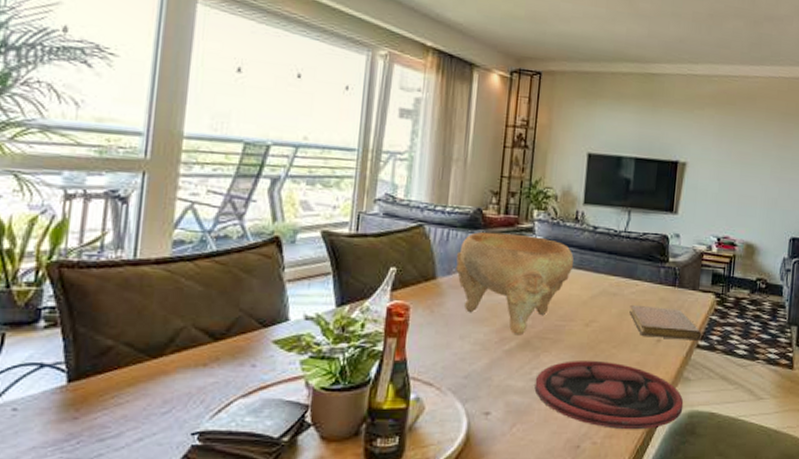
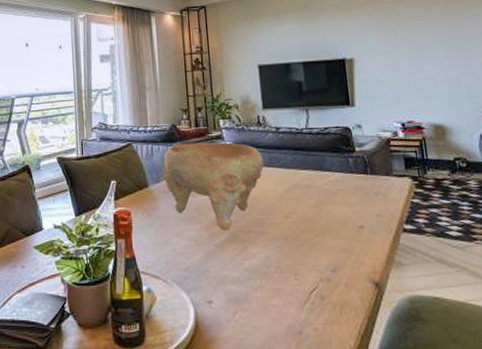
plate: present [534,361,684,430] -> none [248,250,403,316]
notebook: present [629,304,702,341] -> none [325,194,406,225]

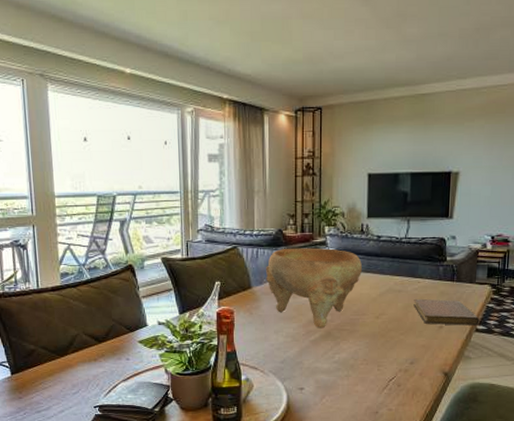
notebook: none [325,194,406,225] -> present [413,298,480,326]

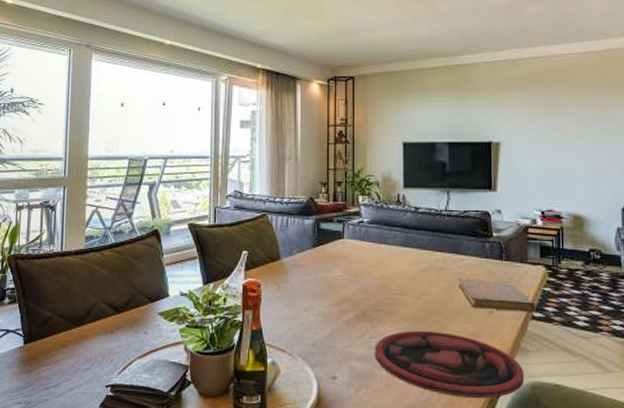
decorative bowl: present [265,247,362,329] -> none [295,217,399,308]
plate: none [337,346,466,399] -> present [375,331,525,399]

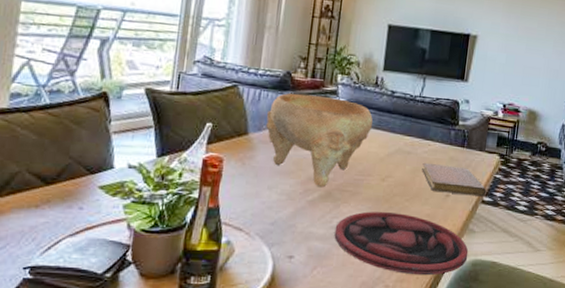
decorative bowl: none [295,217,399,308] -> present [266,93,373,188]

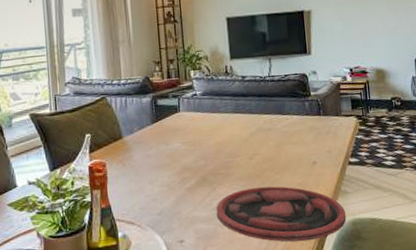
decorative bowl: present [266,93,373,188] -> none [135,92,231,175]
notebook: present [422,162,487,197] -> none [284,134,351,161]

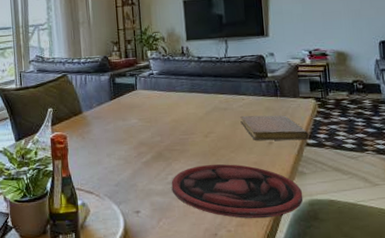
notebook: none [284,134,351,161] -> present [240,115,309,141]

